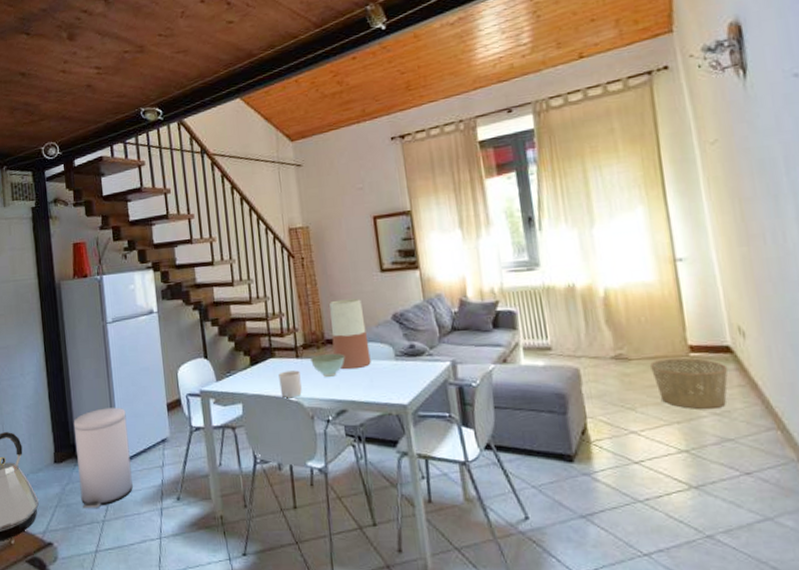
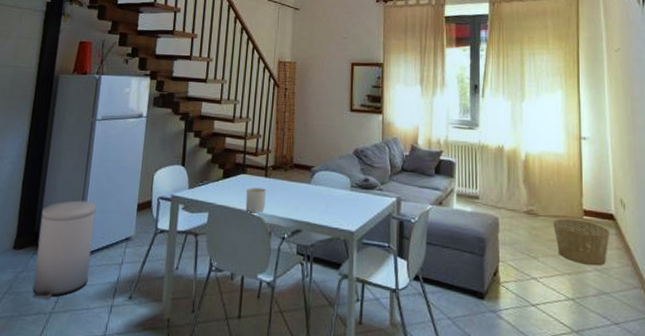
bowl: present [311,354,345,377] -> none [277,177,308,198]
vase: present [329,298,371,370] -> none [298,130,330,194]

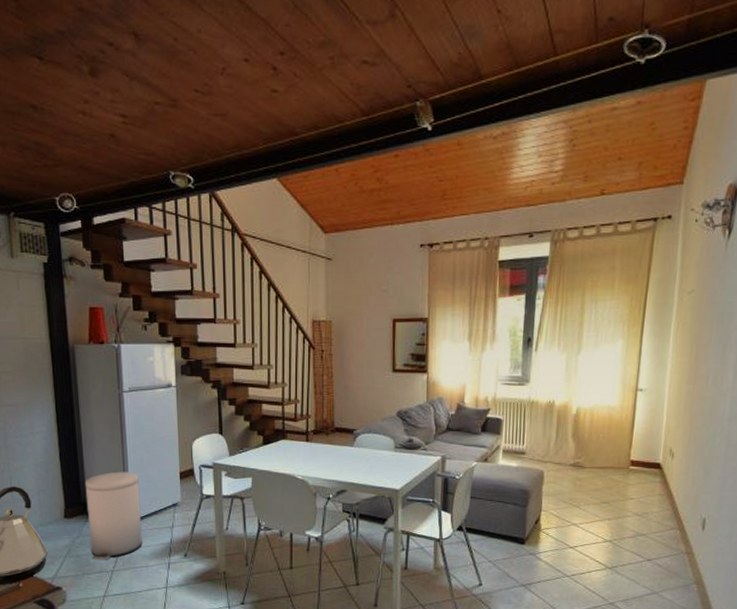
mug: present [245,187,266,214] -> none [288,452,308,477]
basket: present [553,218,610,265] -> none [598,469,655,510]

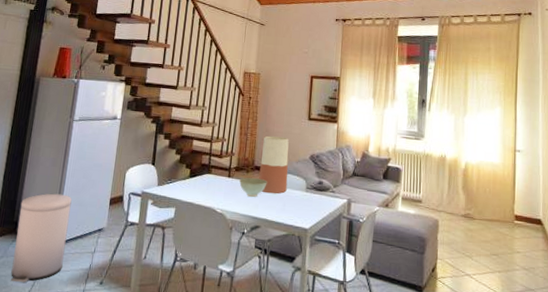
bowl: none [319,441,351,461] -> present [239,178,268,197]
vase: none [341,393,373,456] -> present [259,136,289,194]

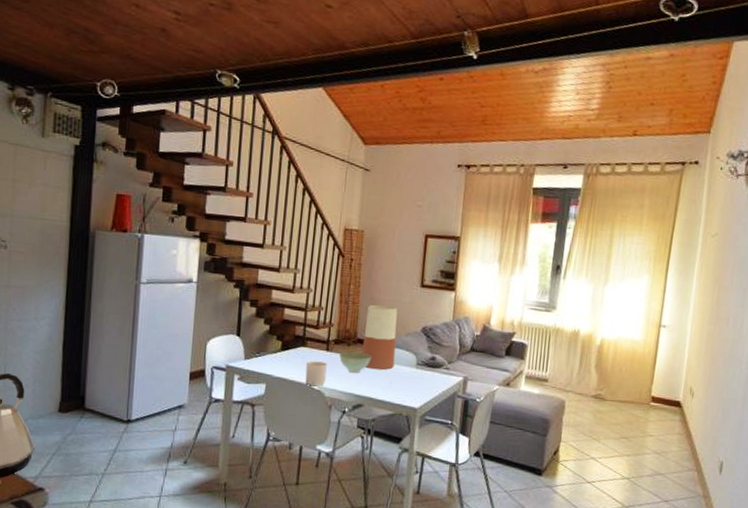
pedal bin: present [10,193,72,283] -> none [82,366,145,461]
mug: none [209,186,229,210] -> present [305,361,327,387]

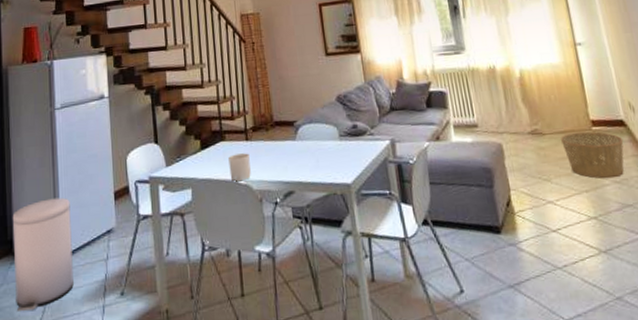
pedal bin: none [82,366,145,461] -> present [12,197,74,313]
bowl: present [339,351,372,373] -> none [260,135,293,159]
vase: present [362,304,398,371] -> none [278,81,317,151]
basket: none [619,403,675,449] -> present [561,131,624,179]

